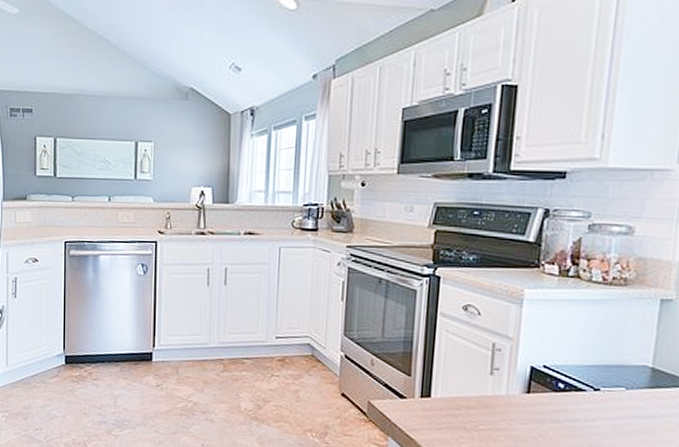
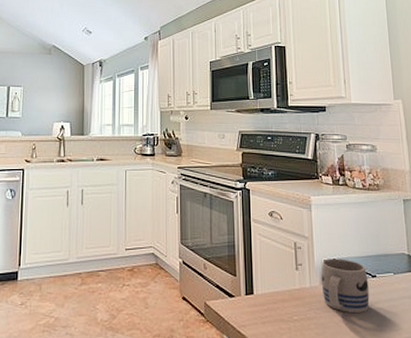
mug: none [521,364,588,429] -> present [321,258,370,313]

